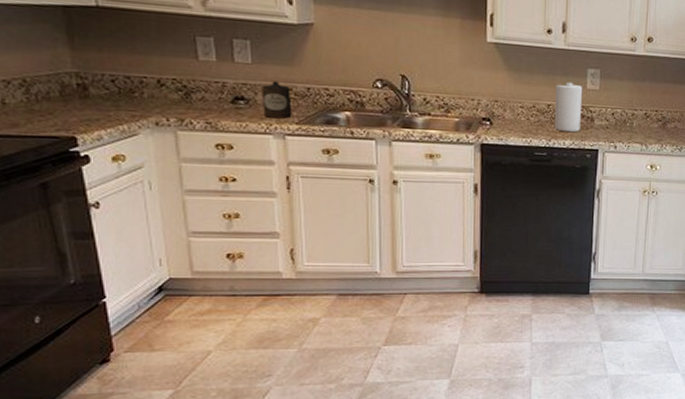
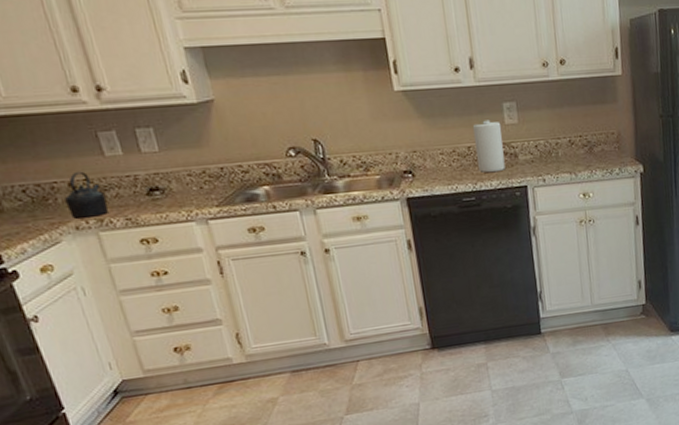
kettle: none [151,70,192,116] -> present [65,171,109,219]
canister: present [261,81,292,119] -> none [174,165,211,205]

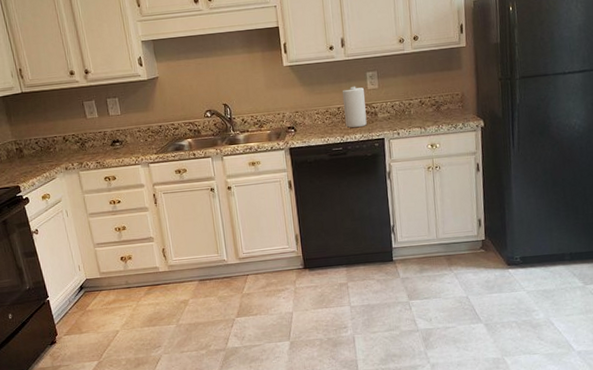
kettle: present [65,171,109,219] -> none [60,129,87,162]

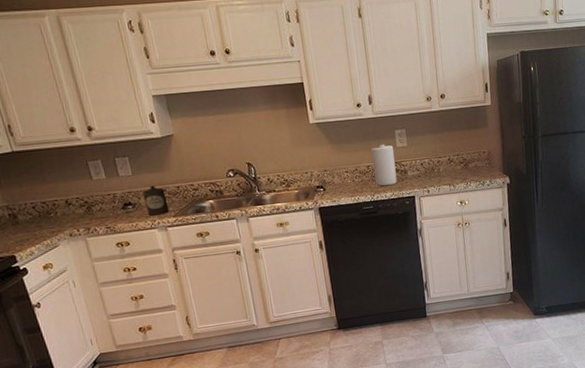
canister: none [129,124,152,153] -> present [142,185,170,216]

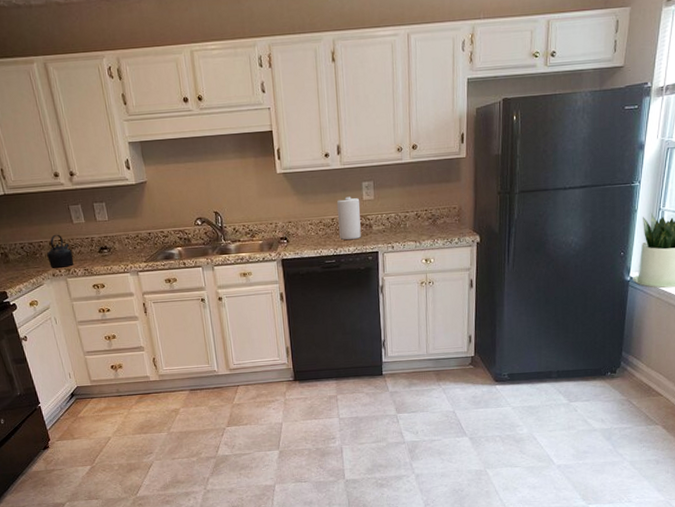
kettle: none [63,191,95,228] -> present [47,234,74,268]
canister: present [142,185,170,216] -> none [117,231,141,260]

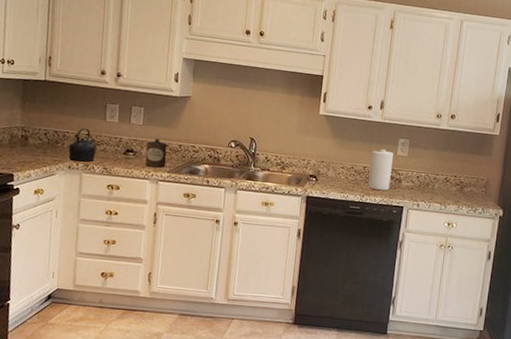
canister: none [117,231,141,260] -> present [145,138,168,168]

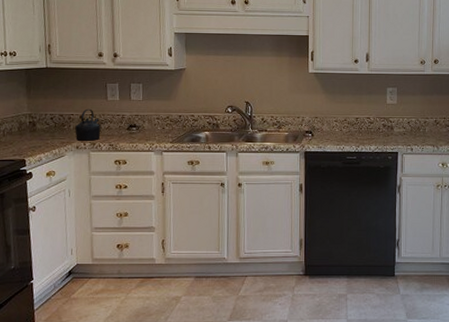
canister: present [145,138,168,168] -> none [148,112,168,139]
paper towel holder: present [367,149,394,191] -> none [361,99,384,139]

